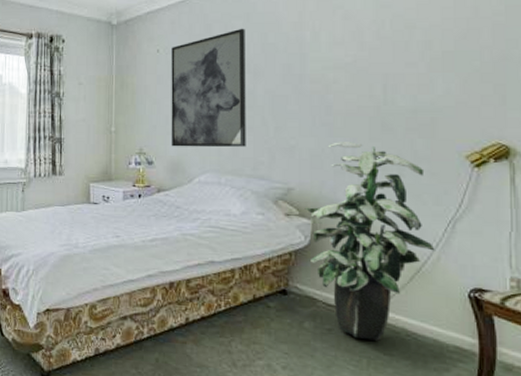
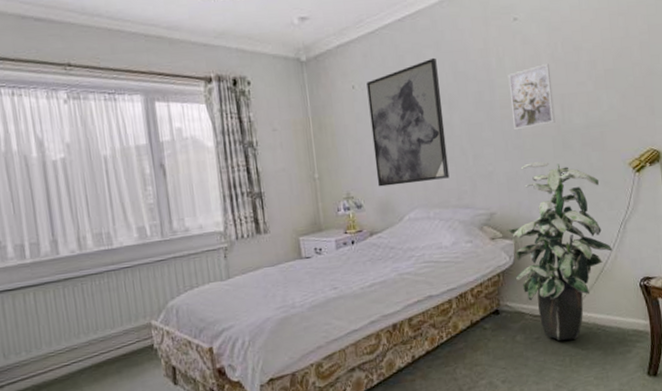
wall art: none [323,41,375,107] -> present [508,64,555,131]

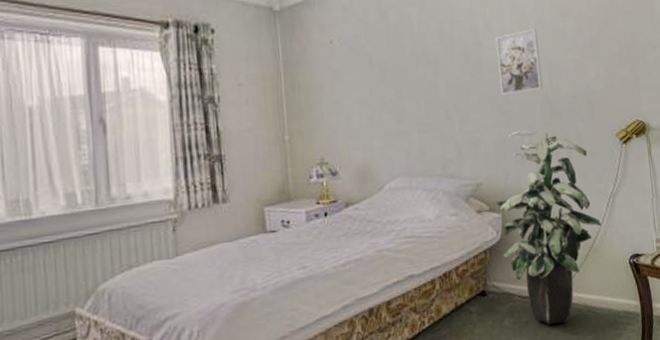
wall art: present [366,57,450,187] -> none [346,15,434,152]

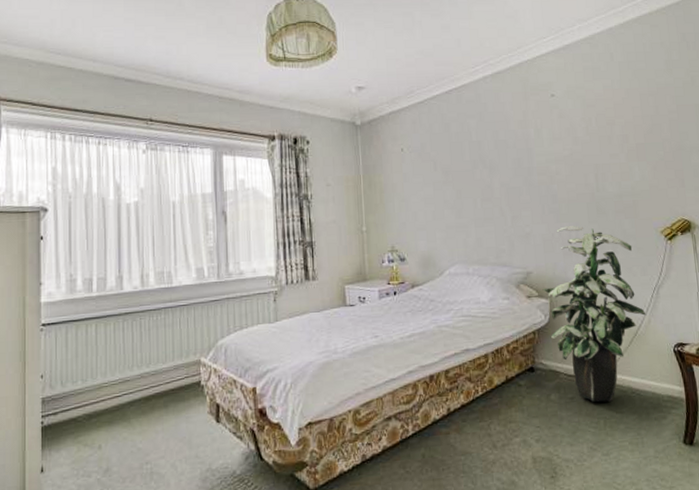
wall art: present [495,29,543,96] -> none [545,136,590,196]

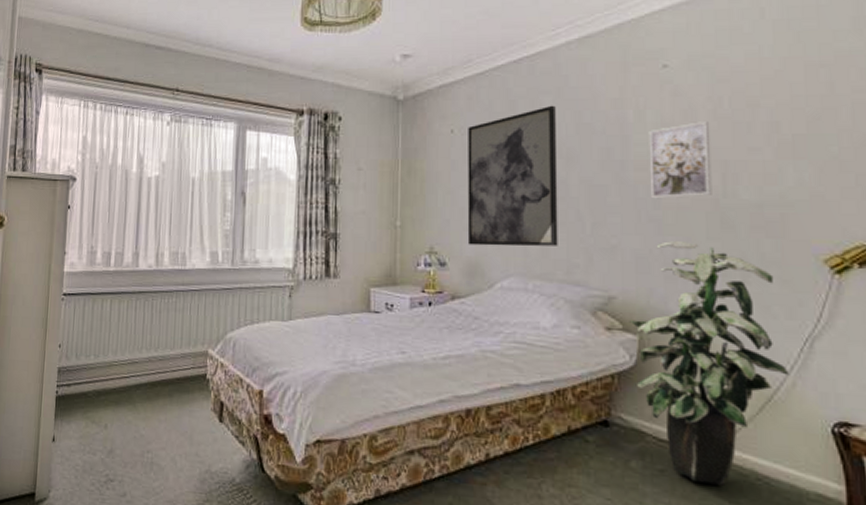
wall art: none [414,126,489,242] -> present [467,105,558,247]
wall art: none [545,136,590,196] -> present [648,121,712,199]

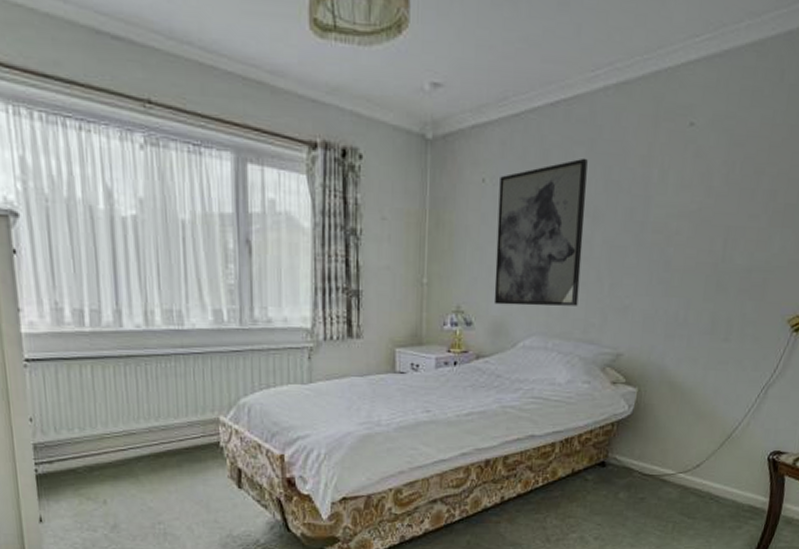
indoor plant: present [629,241,790,486] -> none [631,302,749,506]
wall art: present [648,121,712,199] -> none [663,185,721,262]

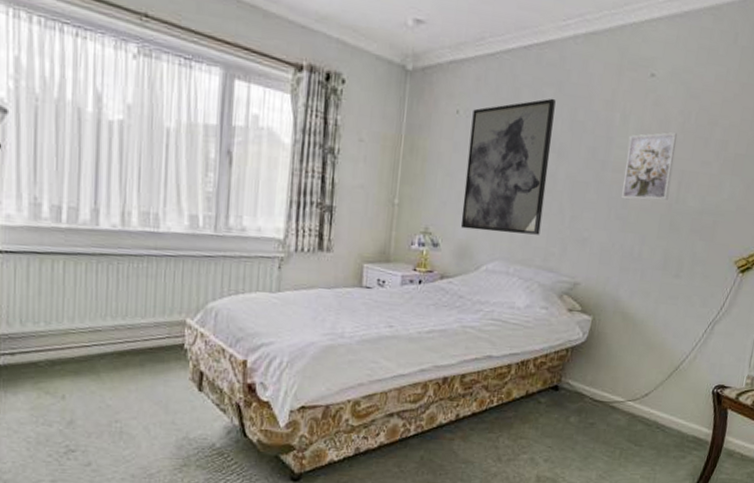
wall art: none [663,185,721,262] -> present [621,132,677,201]

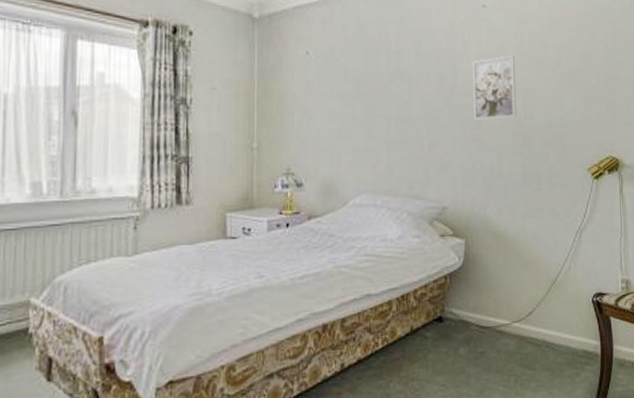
wall art: present [460,98,556,235] -> none [322,33,402,165]

